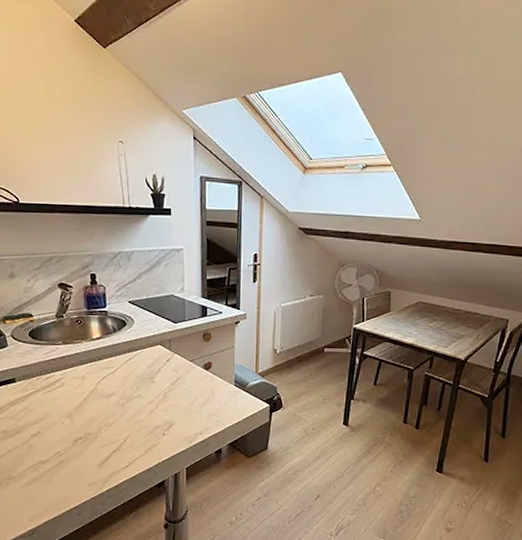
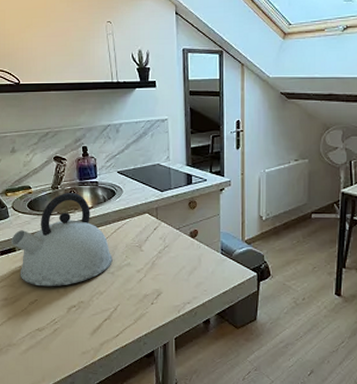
kettle: none [11,321,122,419] -> present [12,192,113,287]

